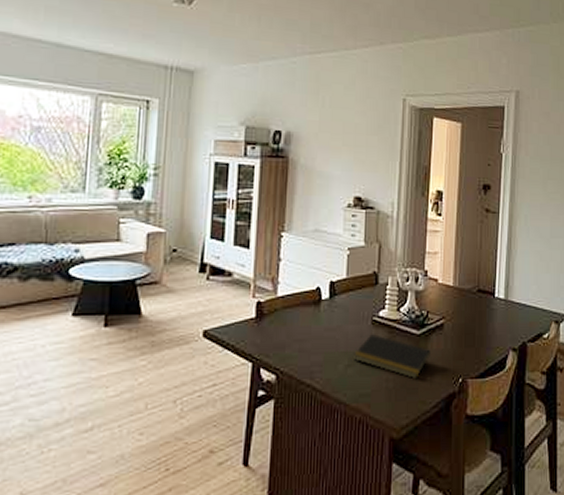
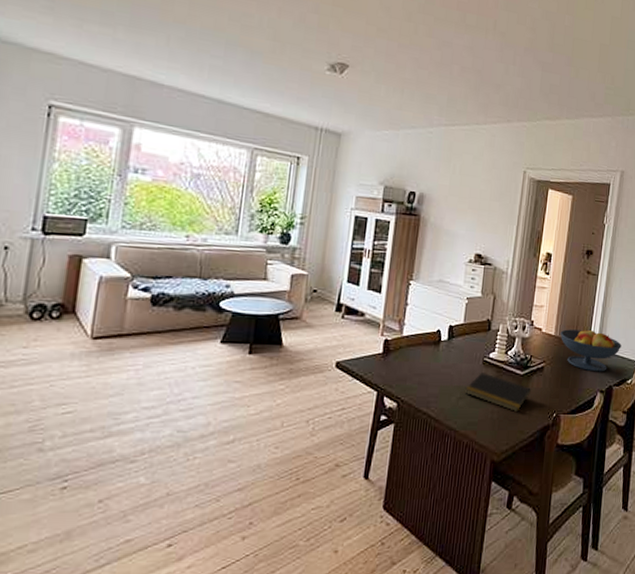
fruit bowl: none [459,275,533,327] -> present [560,328,622,372]

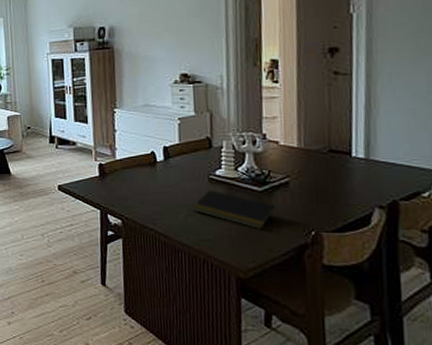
fruit bowl: present [560,328,622,372] -> none [305,136,405,185]

